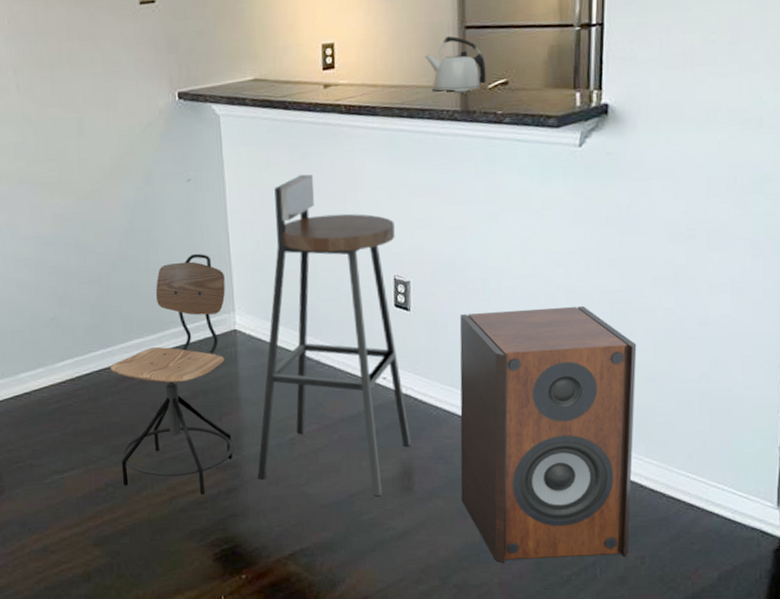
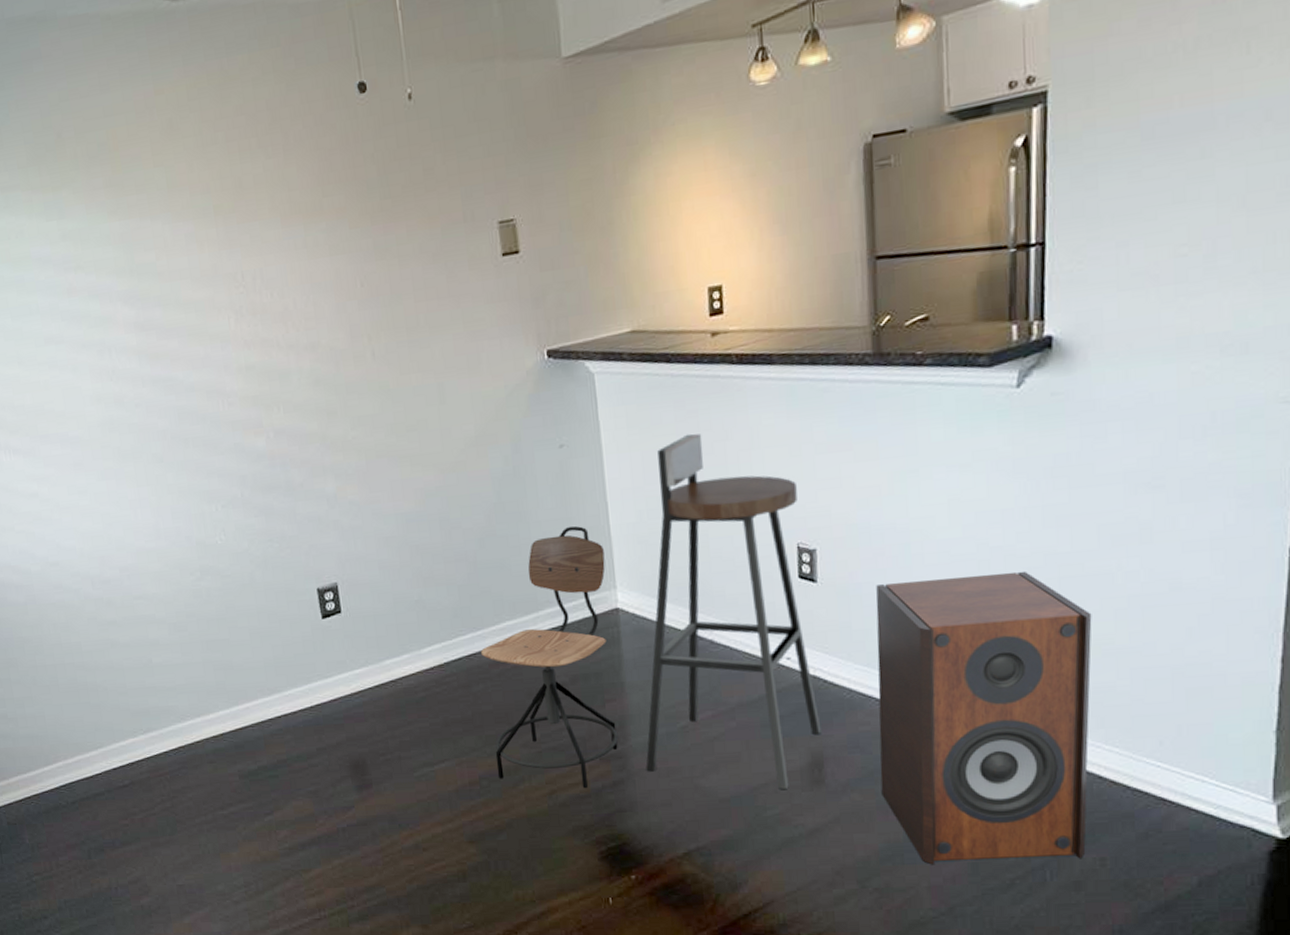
kettle: present [424,35,486,93] -> none [828,268,902,334]

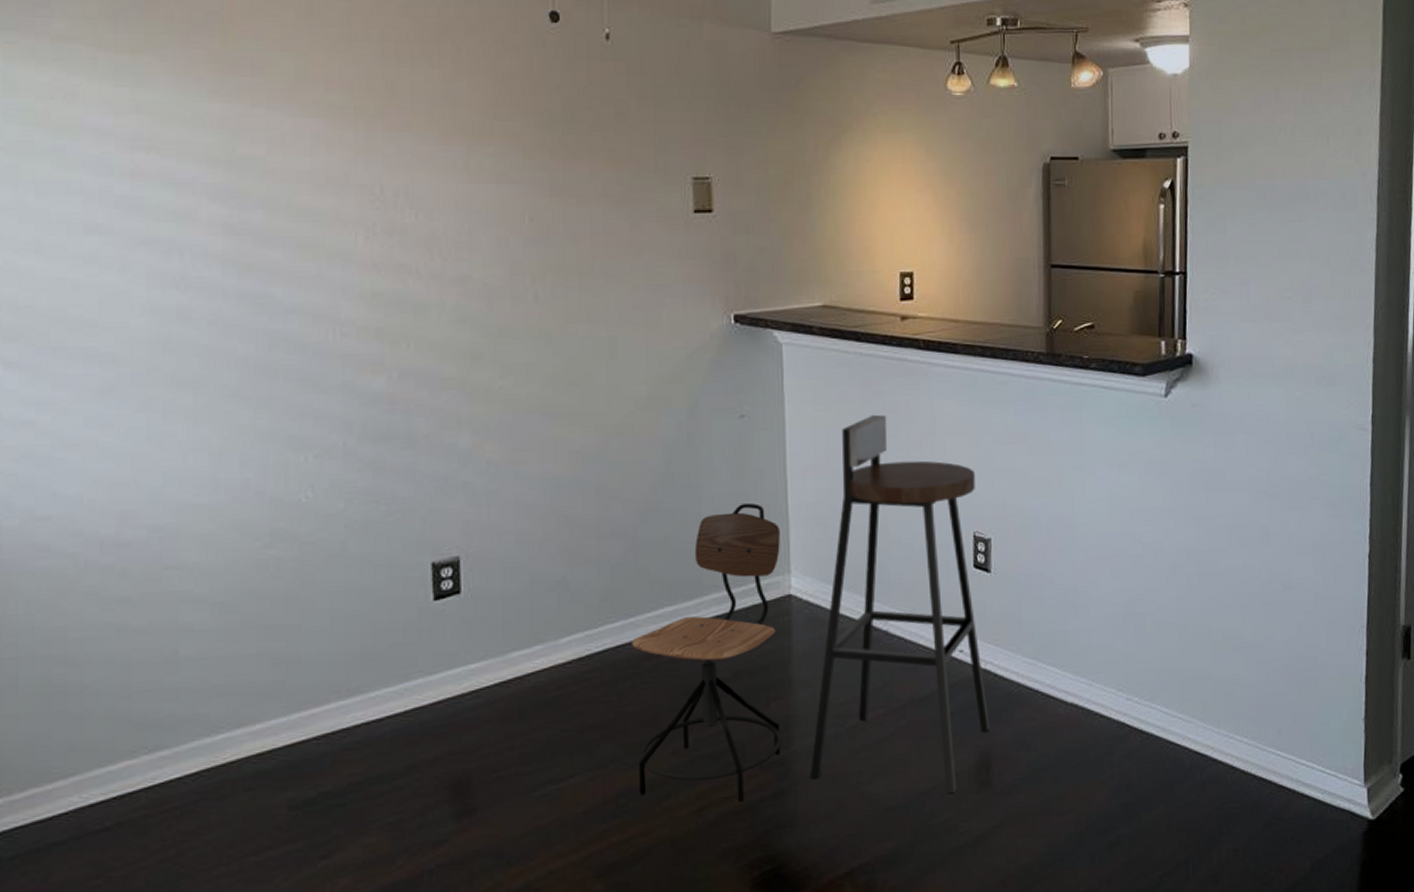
speaker: present [875,570,1092,865] -> none [1044,567,1225,867]

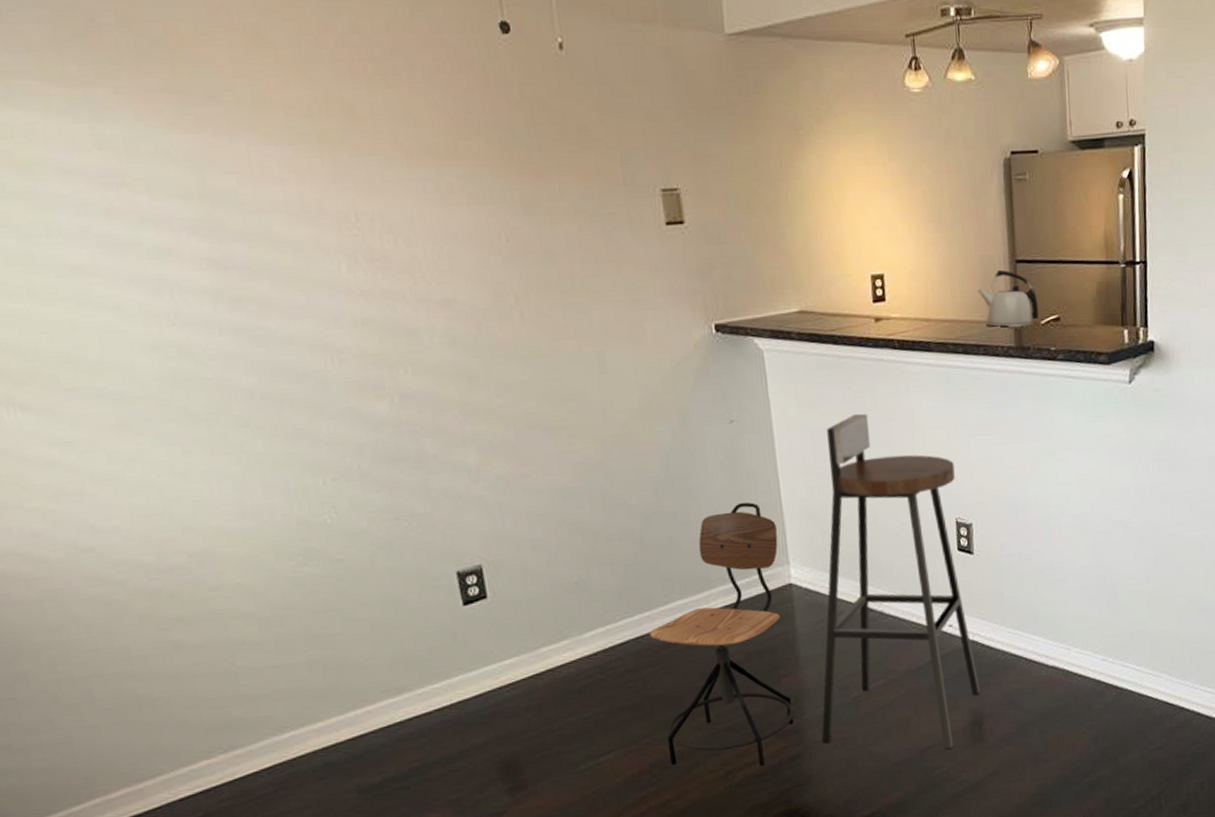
kettle: none [1009,273,1072,334] -> present [977,269,1039,329]

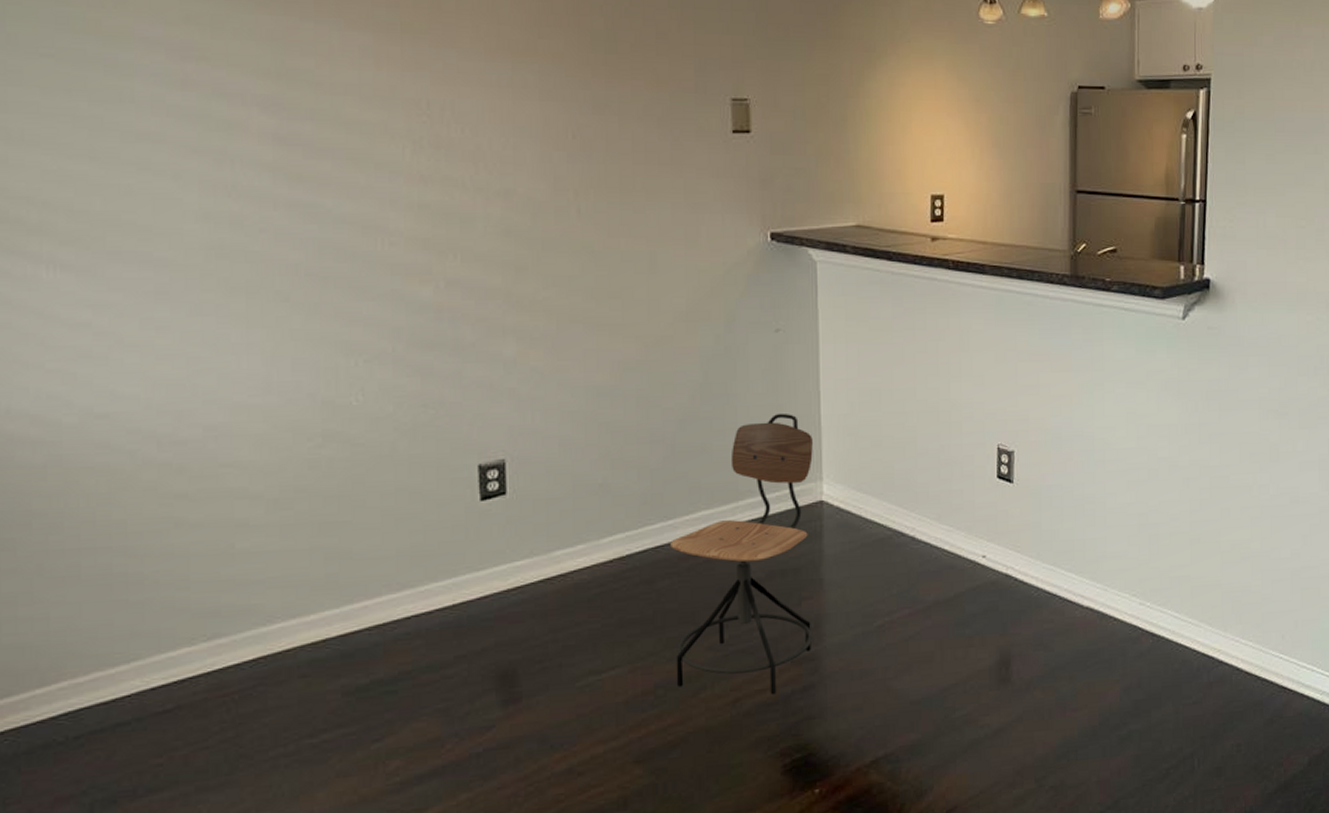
bar stool: present [821,413,981,750] -> none [839,331,1010,690]
kettle: present [977,269,1039,329] -> none [1036,198,1096,257]

